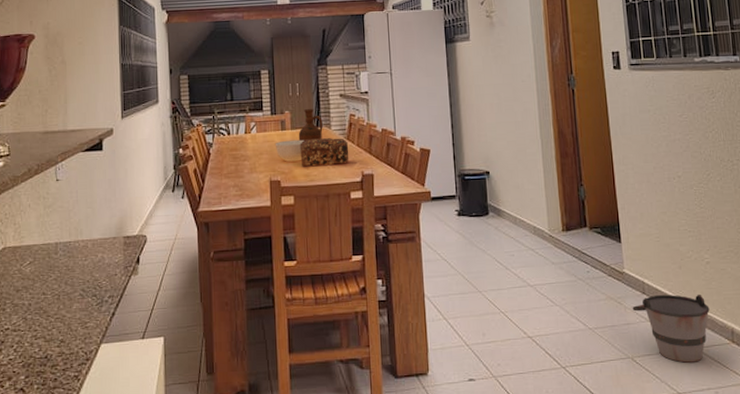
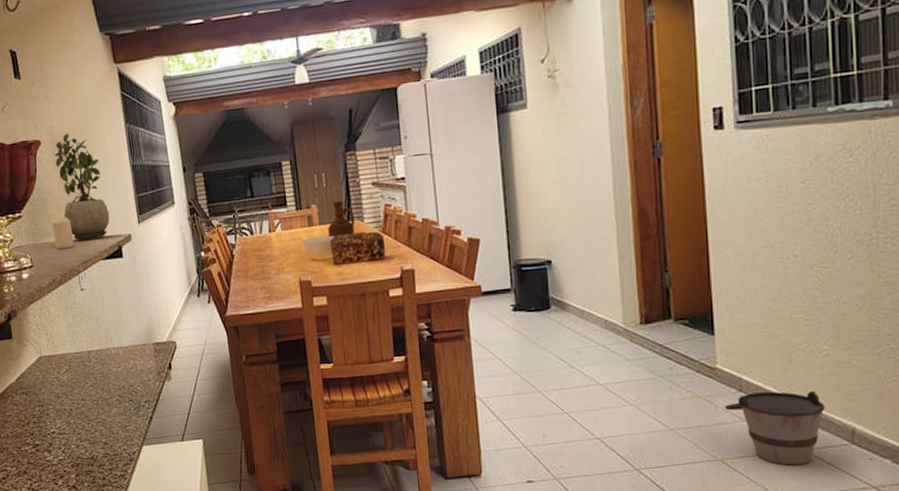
candle: none [35,108,56,141] -> present [52,217,75,251]
potted plant: none [46,30,94,132] -> present [55,133,110,240]

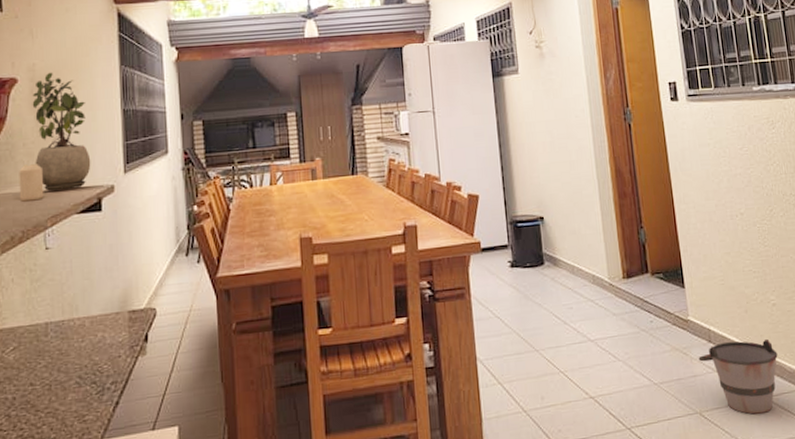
bowl: present [302,235,335,261] -> none [304,189,338,217]
pitcher: present [327,201,355,237] -> none [331,154,359,191]
bread loaf: present [330,231,386,265] -> none [333,186,389,221]

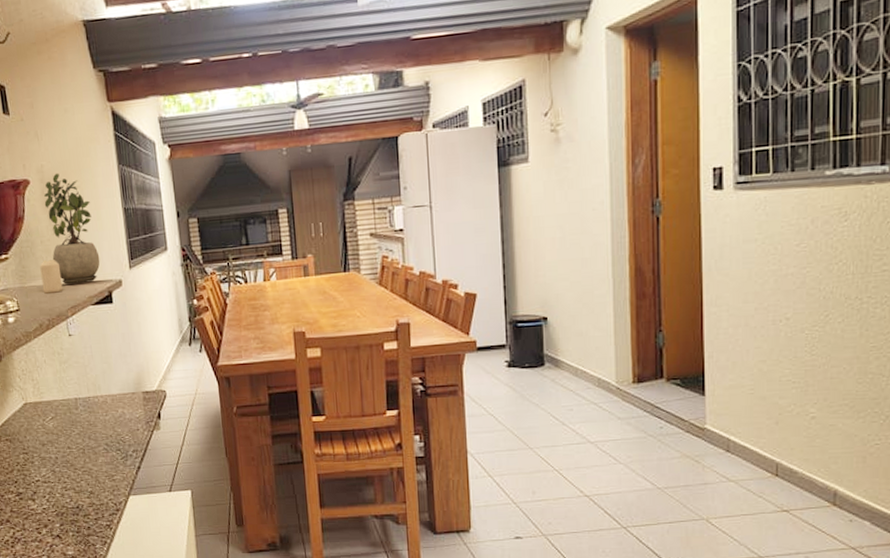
bucket: present [698,338,778,415] -> none [712,452,809,526]

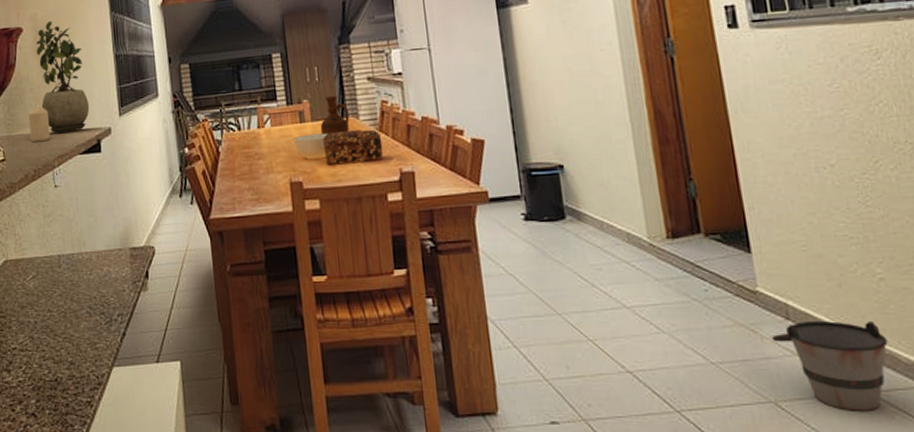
bowl: none [297,286,330,312] -> present [293,132,328,161]
pitcher: none [323,251,351,288] -> present [320,96,350,134]
bread loaf: none [325,283,382,317] -> present [323,129,383,165]
bucket: none [712,452,809,526] -> present [771,320,888,411]

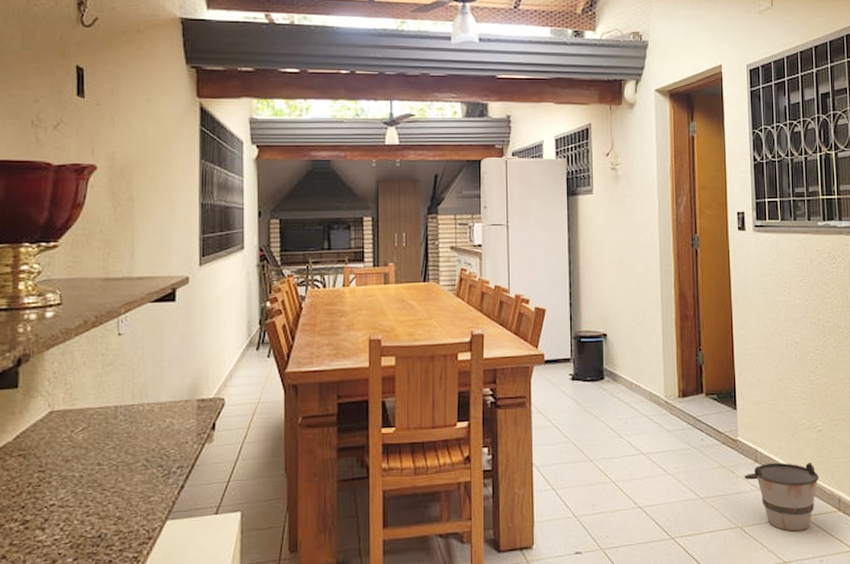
candle: present [28,107,51,144] -> none [94,251,119,289]
potted plant: present [36,20,90,133] -> none [110,161,167,279]
bowl: present [293,132,328,161] -> none [376,295,409,320]
pitcher: present [320,96,350,134] -> none [403,262,430,296]
bread loaf: present [323,129,383,165] -> none [404,294,458,325]

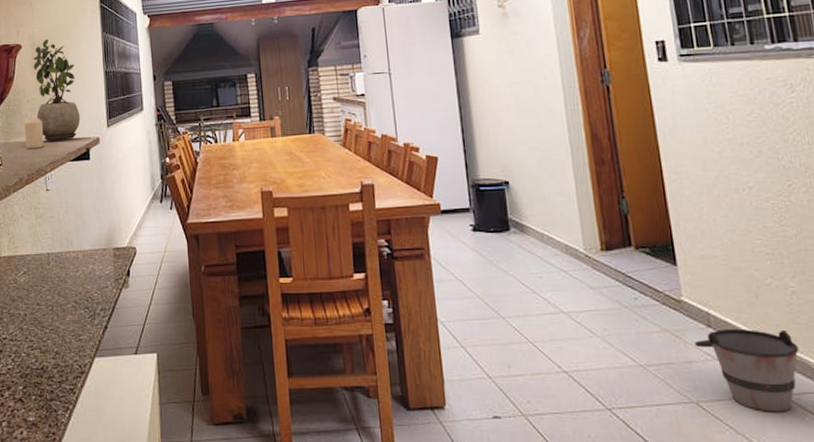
candle: none [94,251,119,289] -> present [24,118,44,151]
potted plant: none [110,161,167,279] -> present [33,39,81,141]

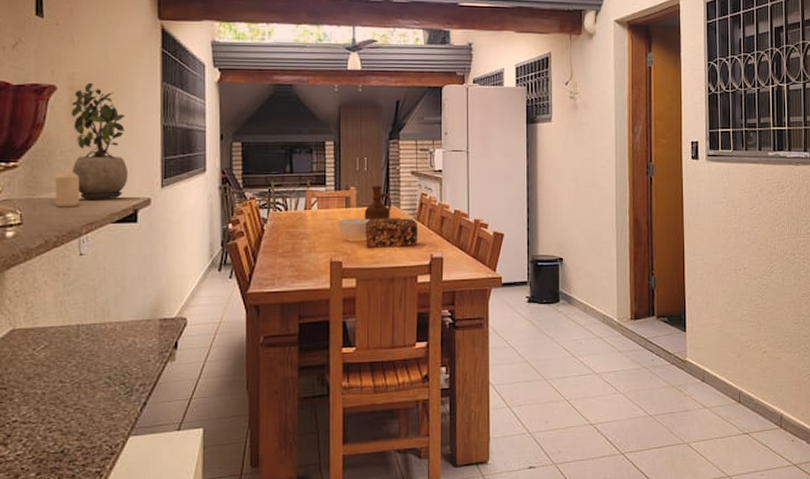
bowl: none [265,147,296,172] -> present [337,218,370,243]
pitcher: none [289,114,316,148] -> present [364,186,391,220]
bread loaf: none [291,145,346,177] -> present [365,218,418,248]
bucket: present [694,328,799,412] -> none [691,381,763,447]

